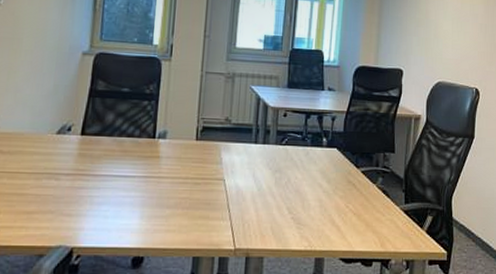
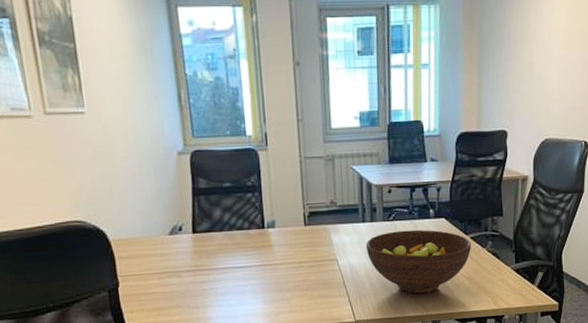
fruit bowl: none [255,156,361,226] -> present [365,229,471,294]

